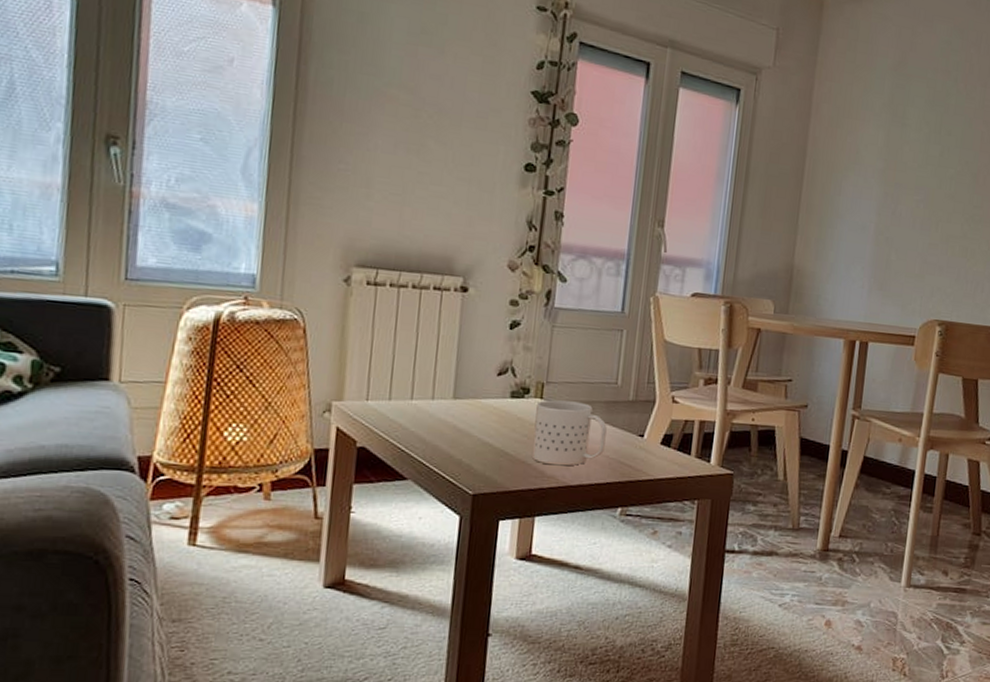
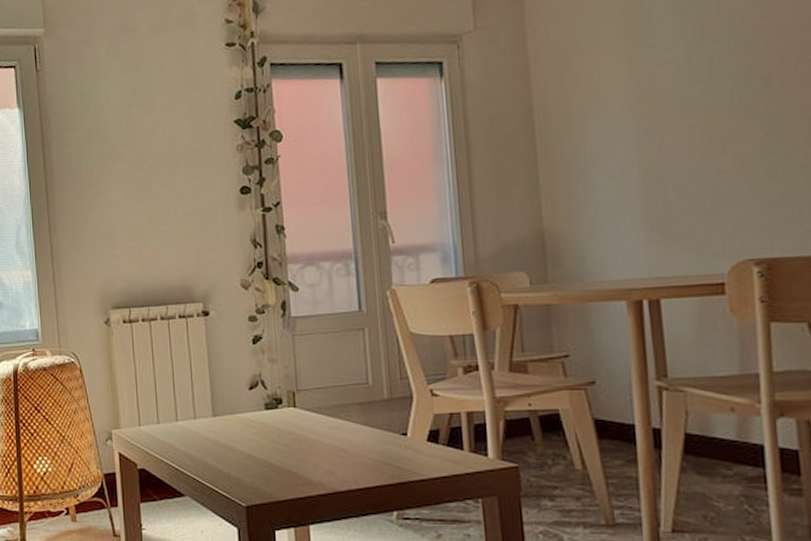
mug: present [531,400,607,466] -> none [291,406,368,472]

